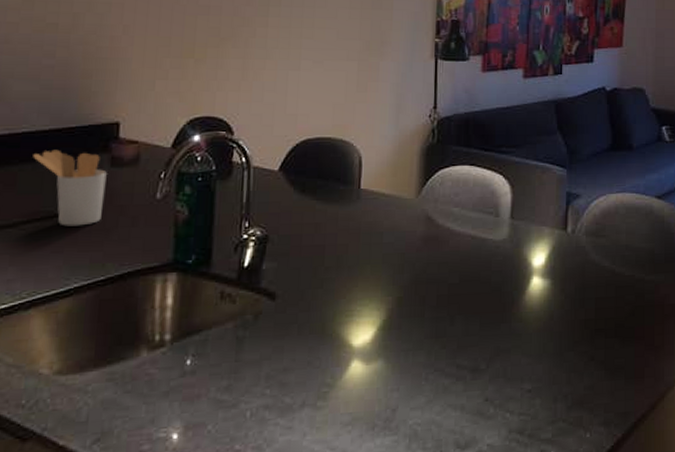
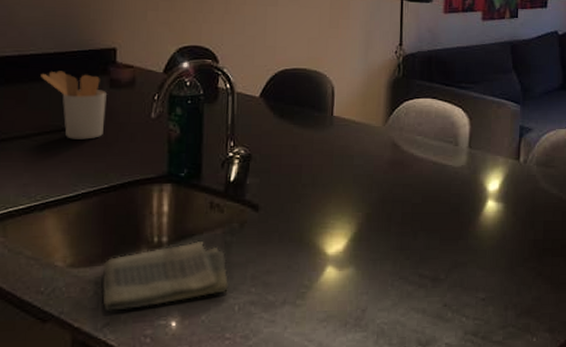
dish towel: none [92,338,241,426] -> present [101,241,230,312]

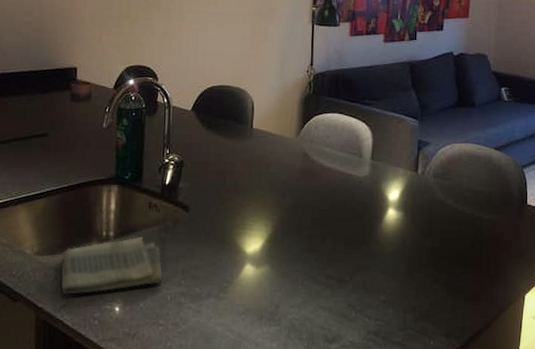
utensil holder: present [40,70,107,140] -> none [18,86,68,145]

